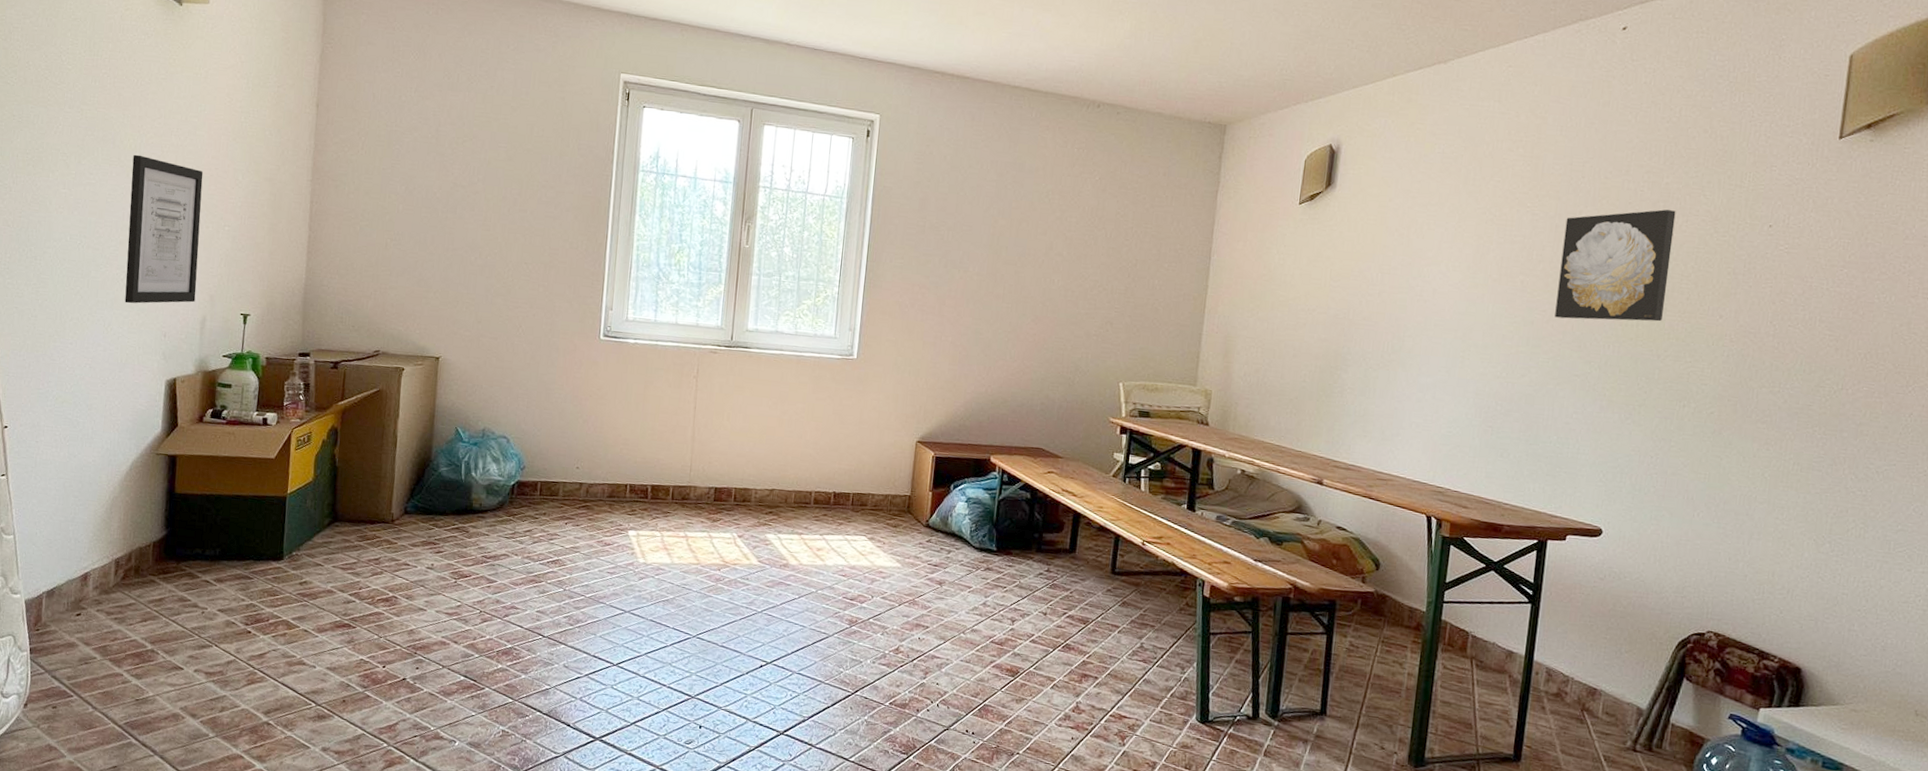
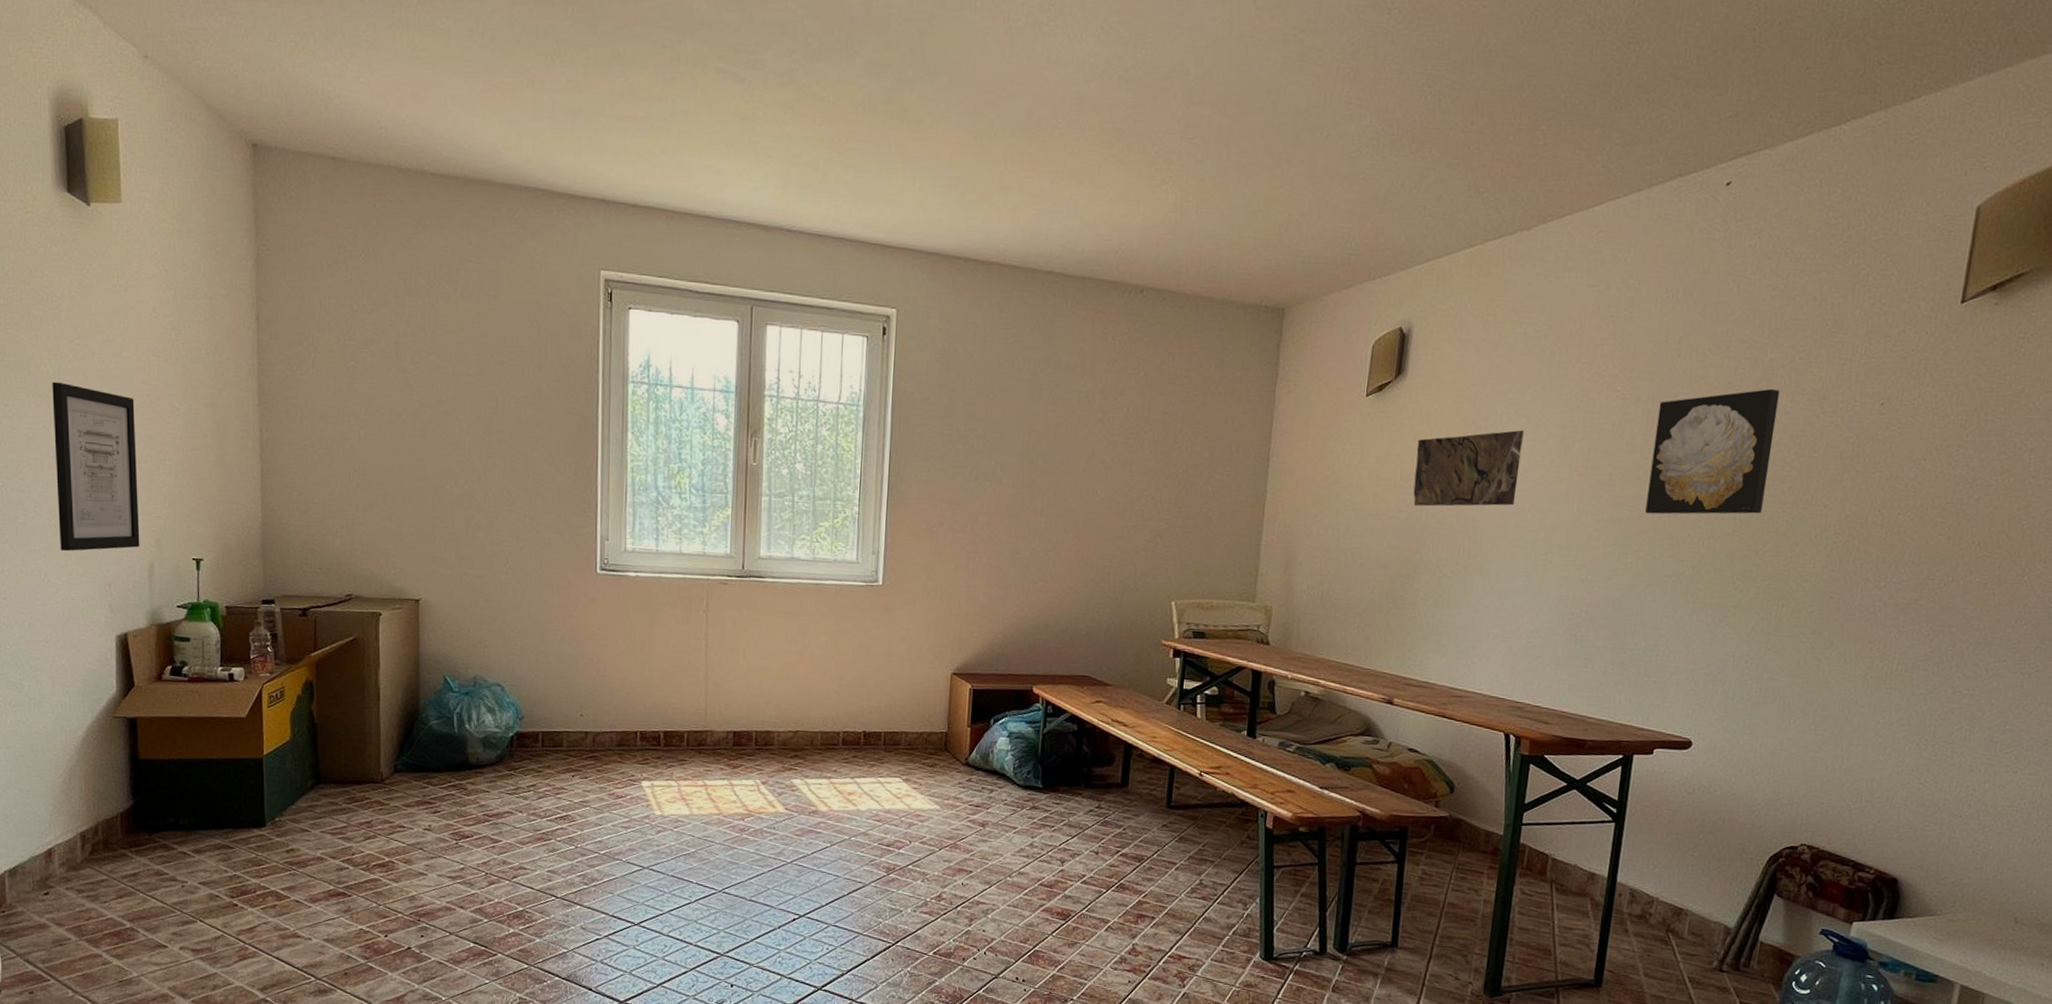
map: none [1341,238,1443,307] -> present [1413,430,1524,507]

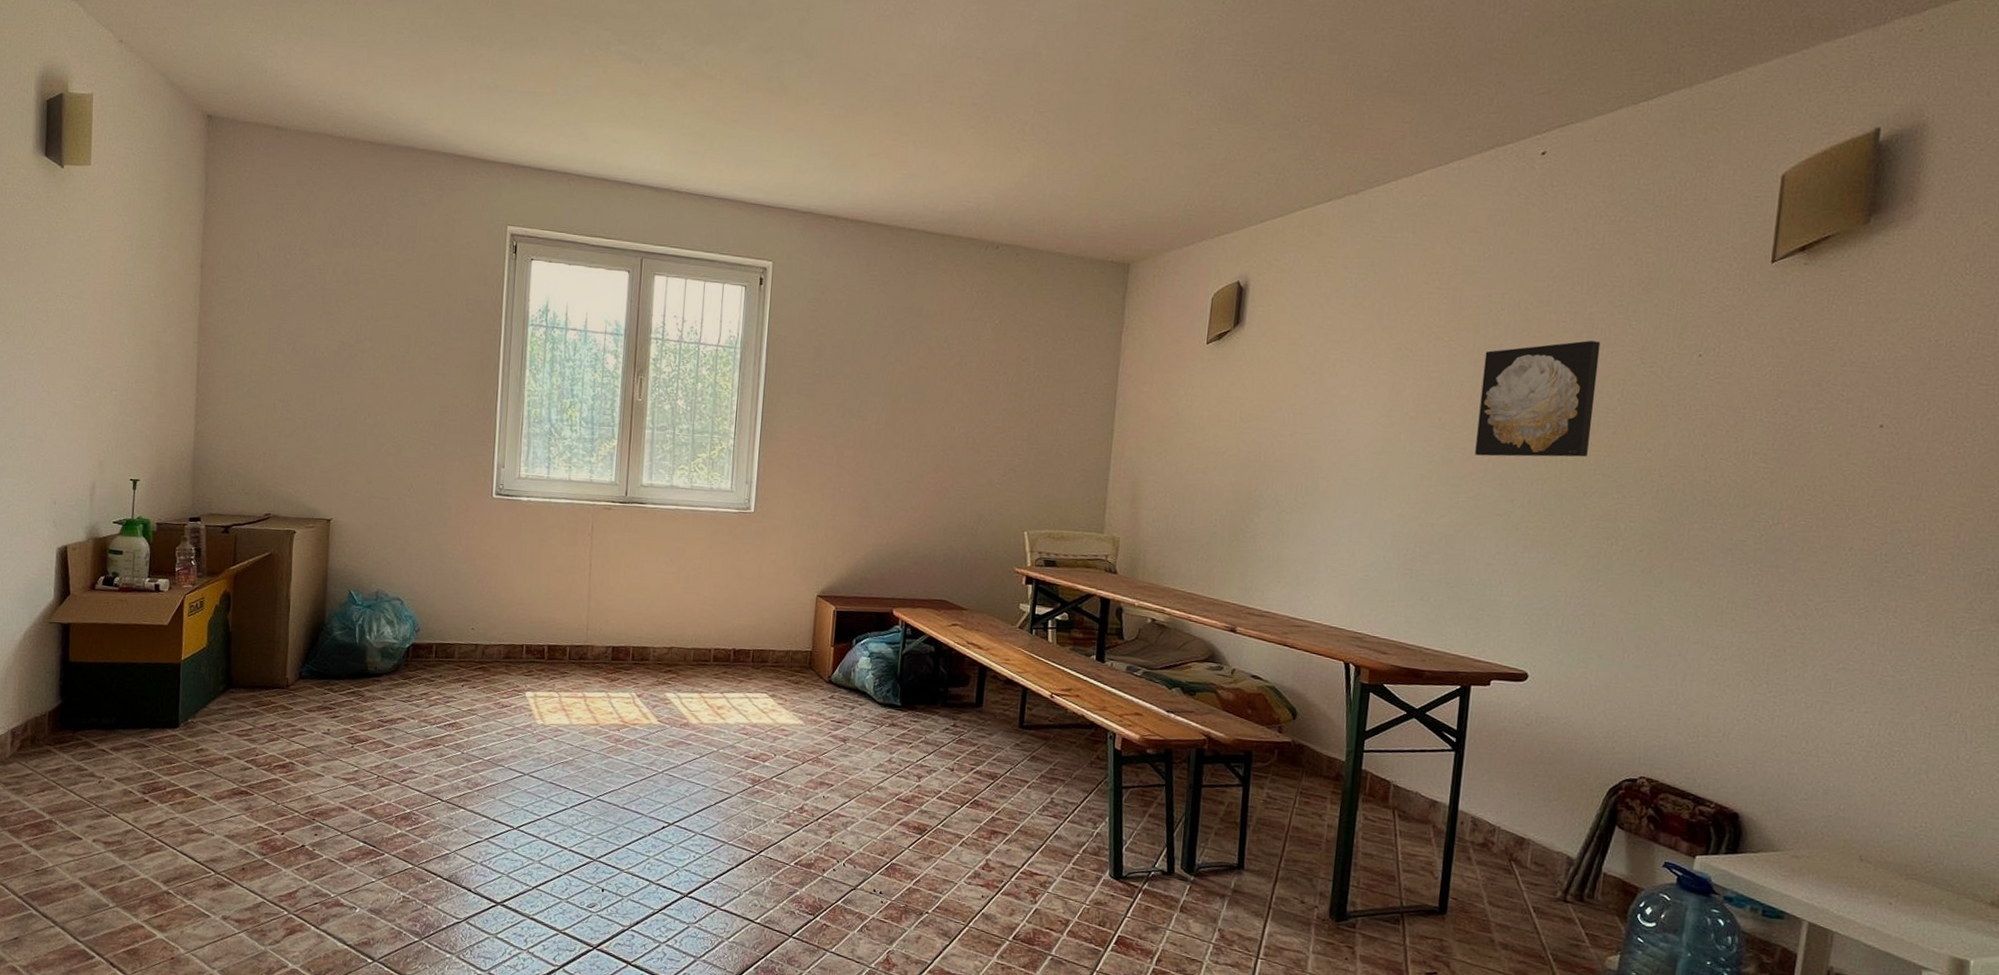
wall art: present [52,381,140,552] -> none [14,320,89,472]
map: present [1413,430,1524,507] -> none [1252,376,1356,447]

